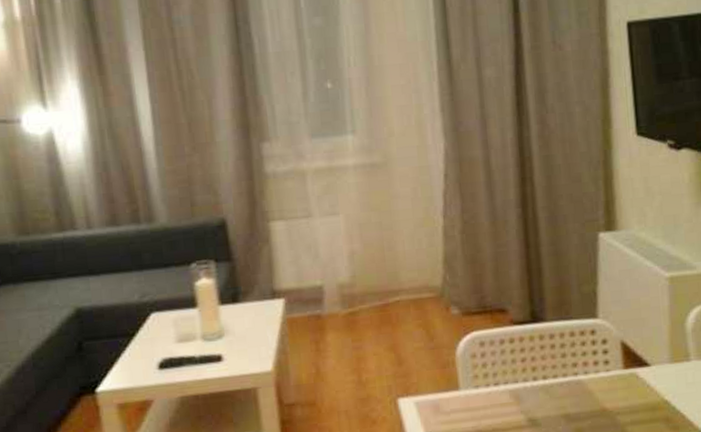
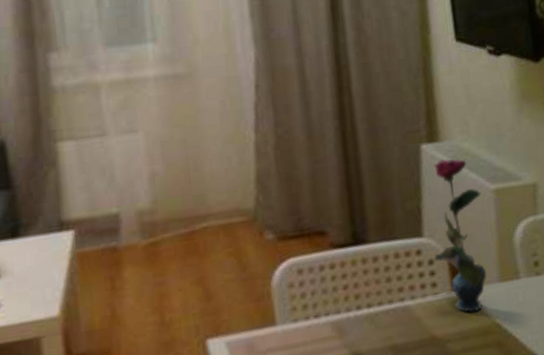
vase: none [608,246,658,390] -> present [434,158,487,313]

